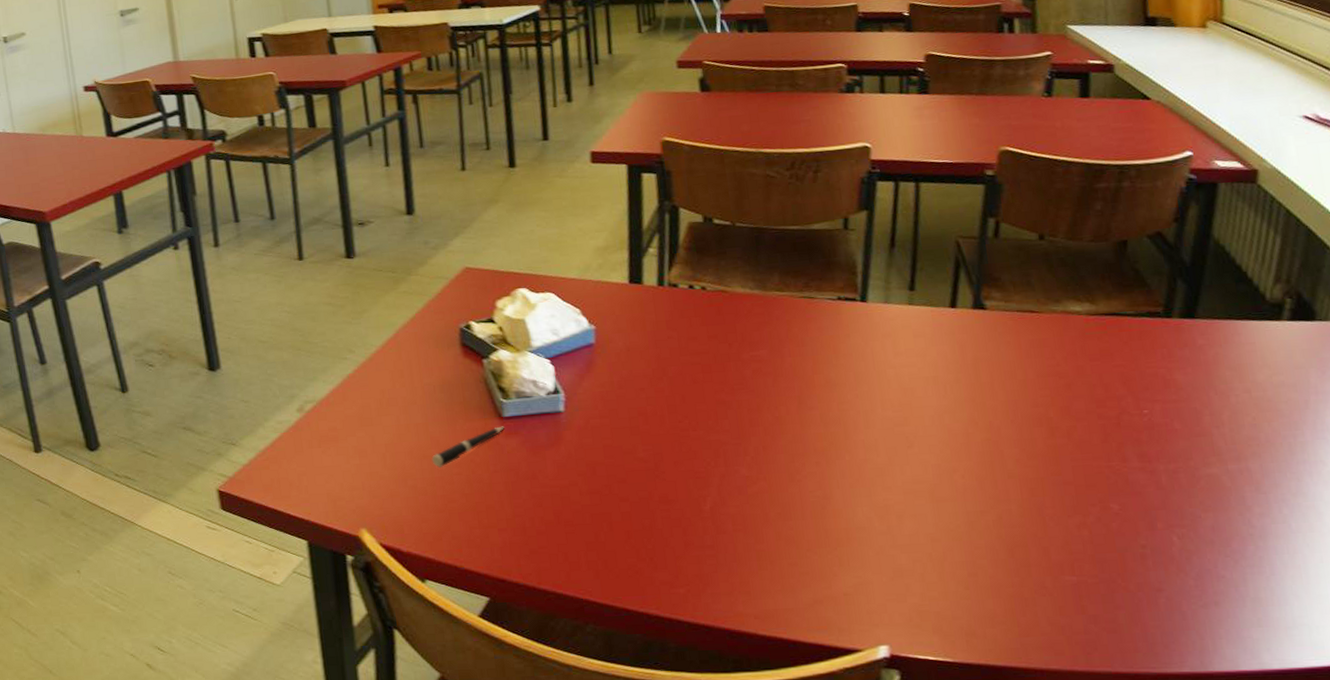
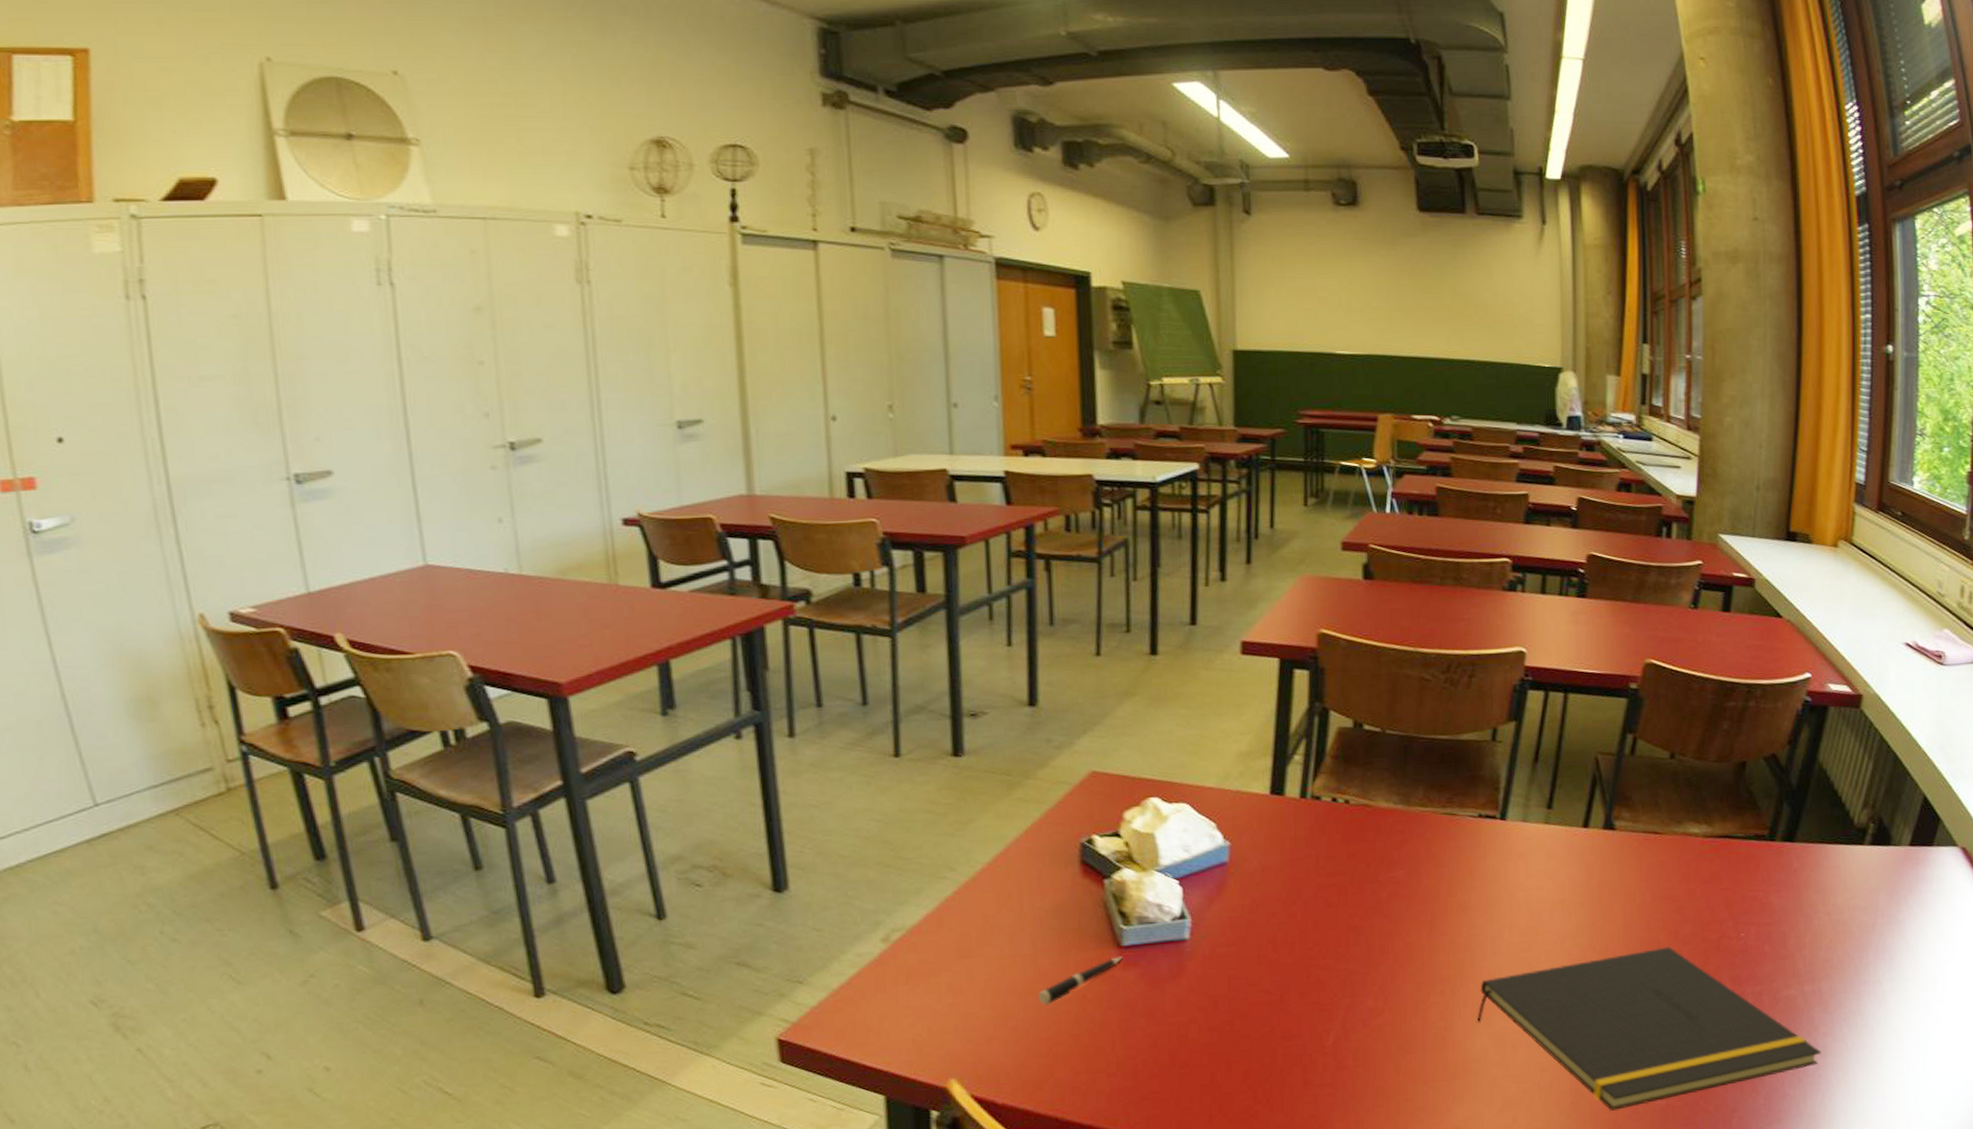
notepad: none [856,422,1260,584] -> present [1477,946,1822,1111]

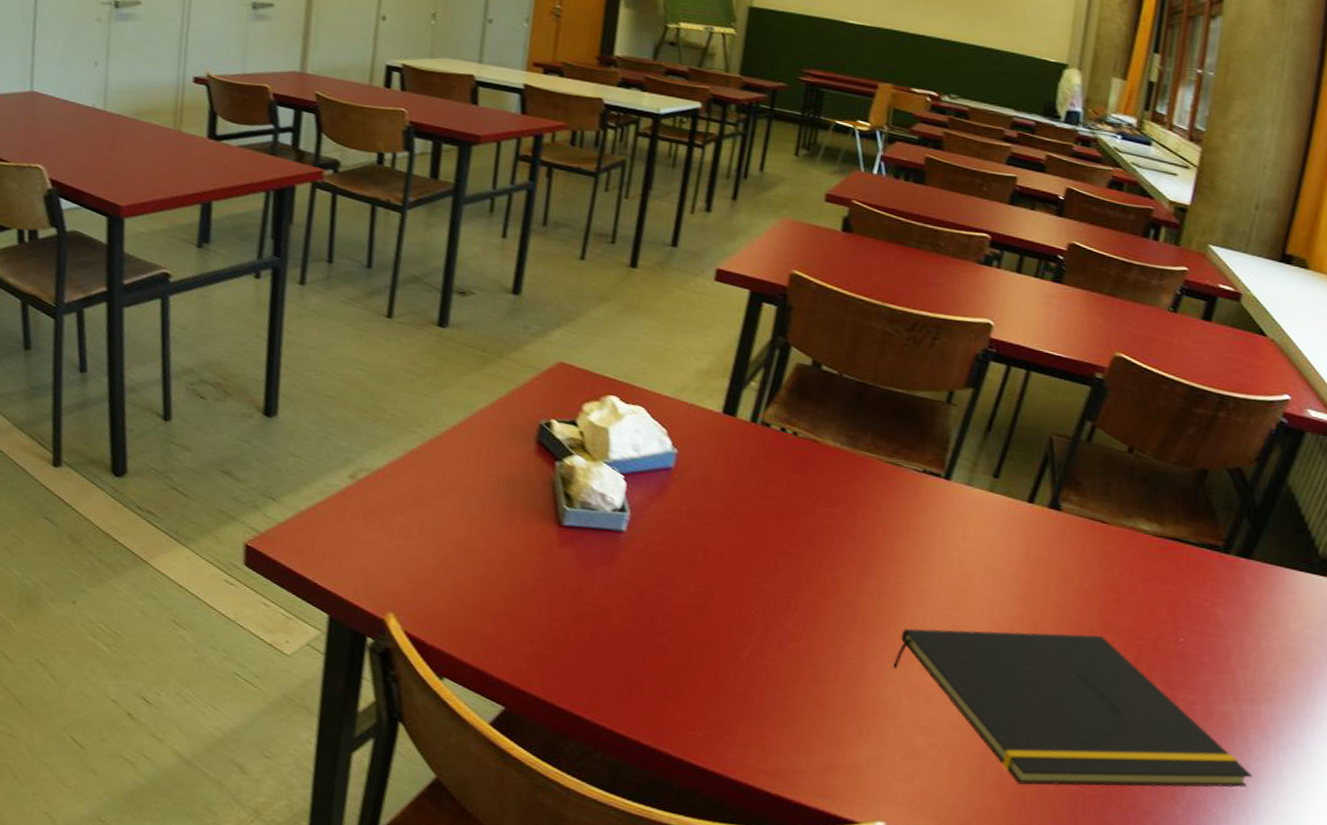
pen: present [1038,956,1122,1007] -> none [478,534,561,566]

